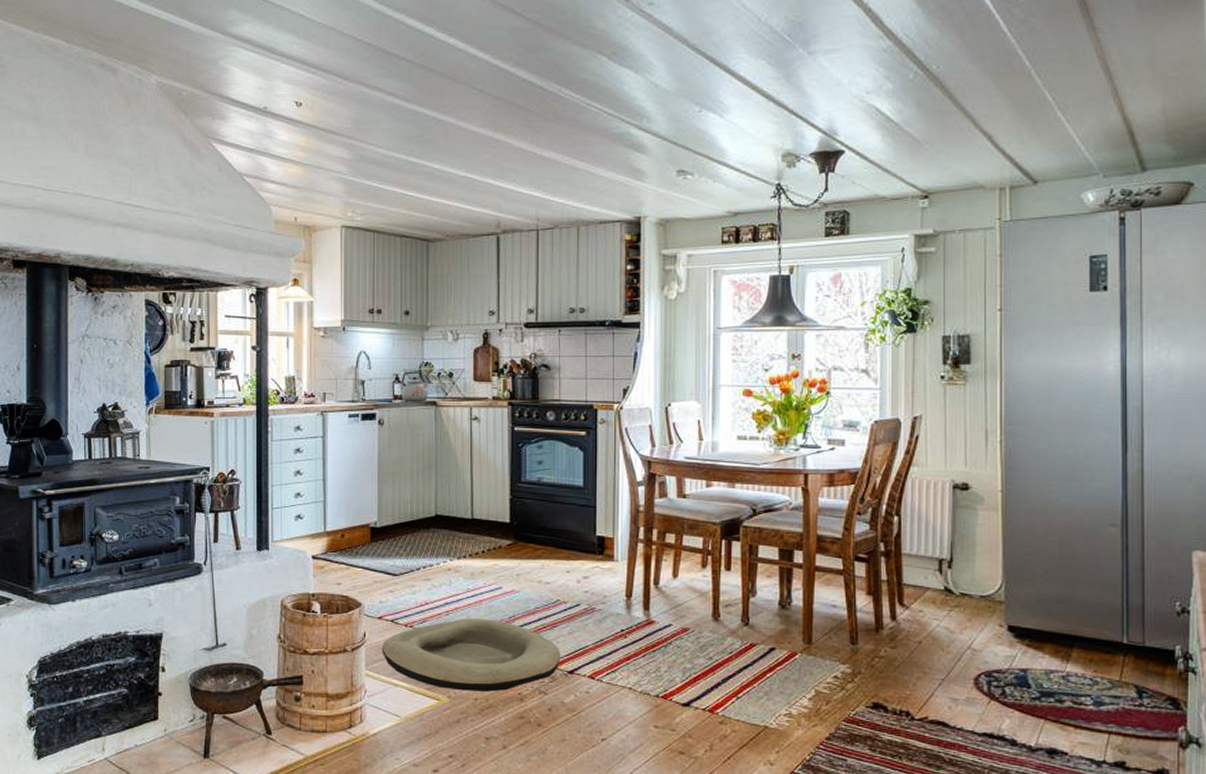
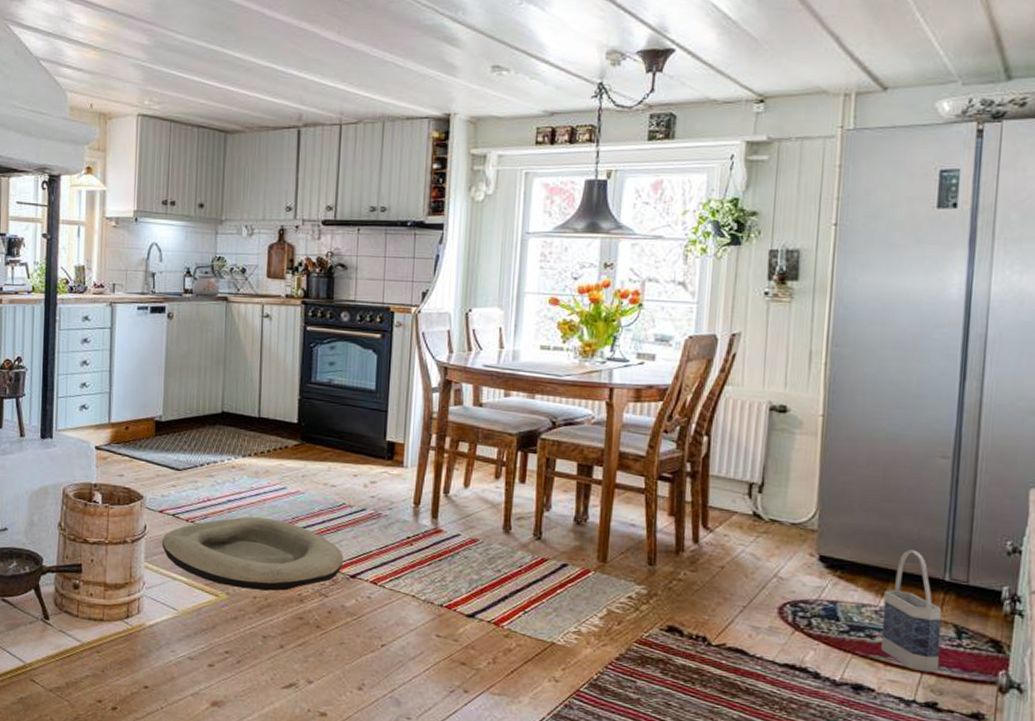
bag: none [1070,615,1125,733] -> present [880,549,942,673]

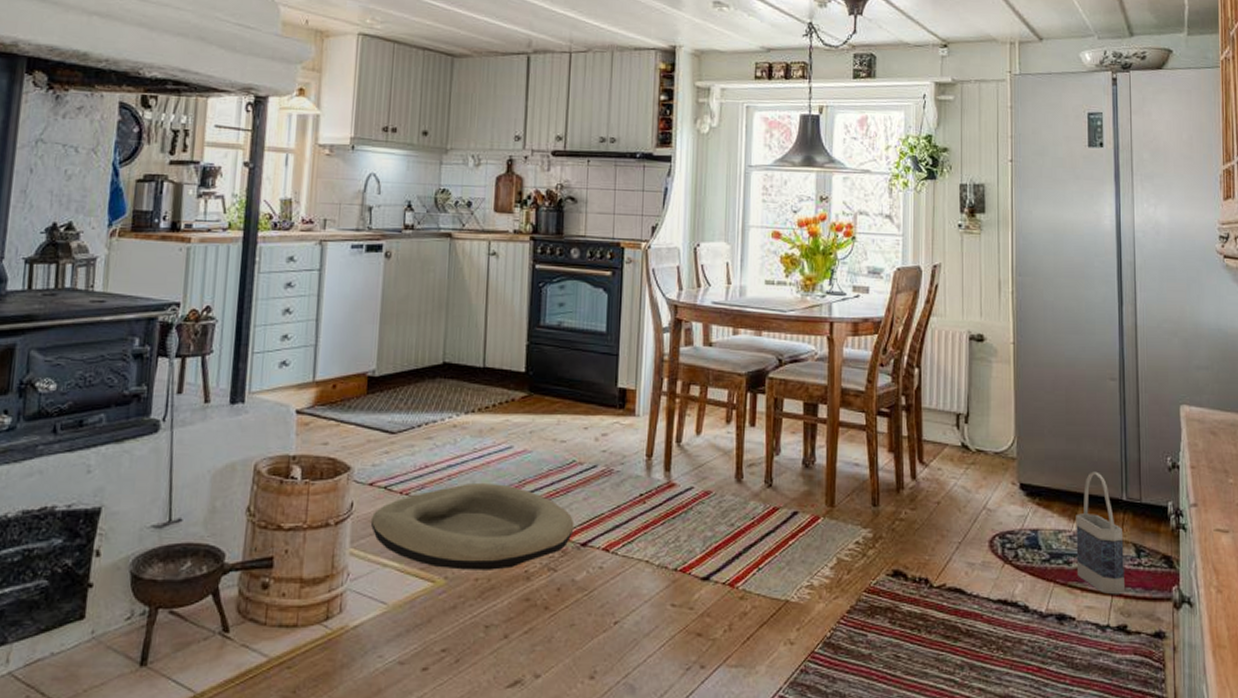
kettle: present [191,265,220,298] -> none [412,198,444,234]

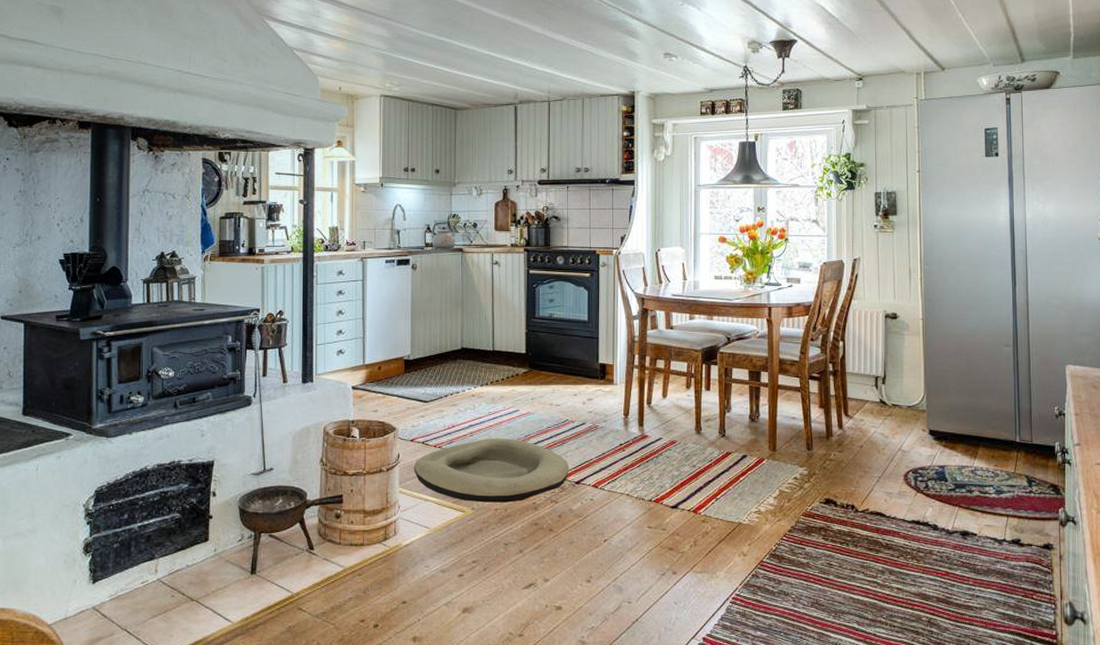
kettle: none [412,198,444,234] -> present [432,222,456,249]
bag: present [1076,471,1126,595] -> none [977,419,1019,516]

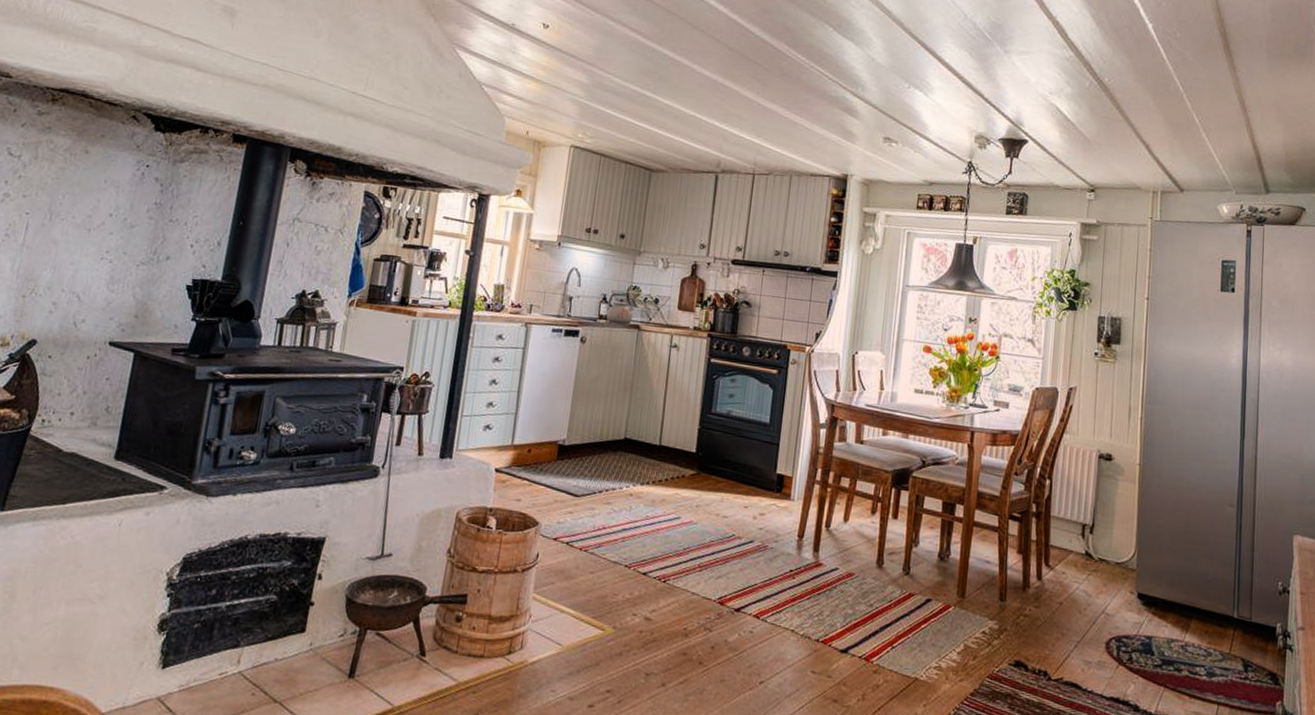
dog bed: present [413,437,570,503] -> none [552,546,730,625]

